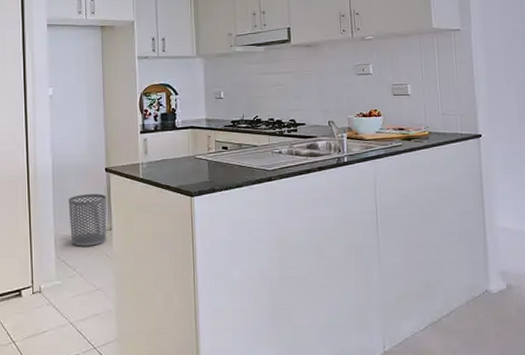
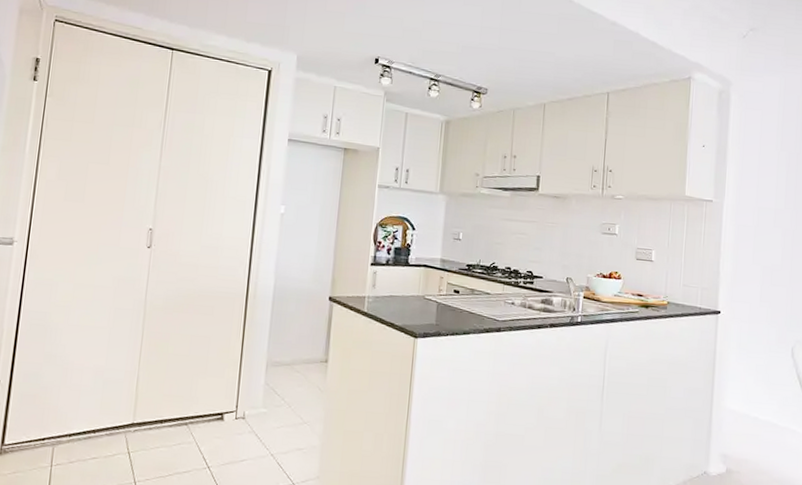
waste bin: present [68,194,107,246] -> none [283,321,326,377]

